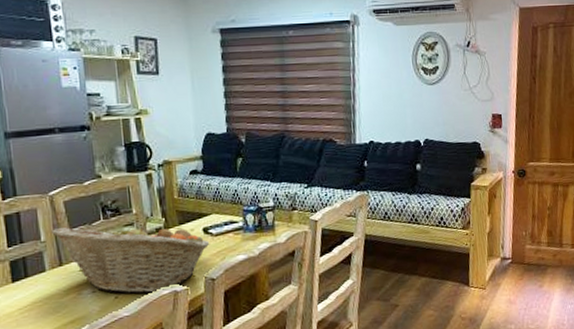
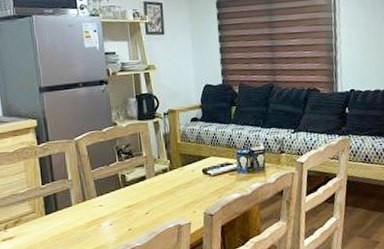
fruit basket: present [51,221,210,294] -> none [77,163,209,227]

